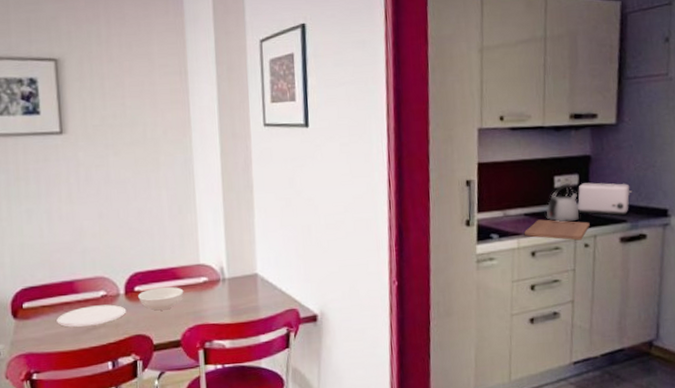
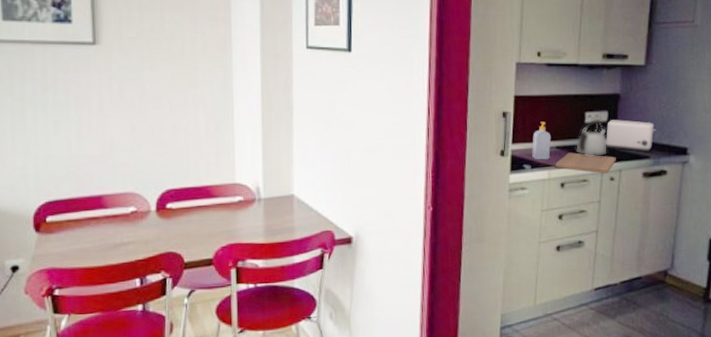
plate: present [56,304,127,328] -> none [82,221,157,244]
bowl: present [138,286,184,311] -> none [170,204,218,229]
soap bottle: none [499,188,519,229] -> present [532,121,552,160]

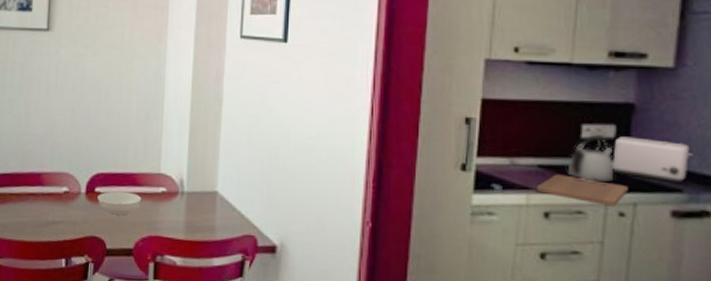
bowl: none [170,204,218,229] -> present [97,191,142,216]
soap bottle: present [532,121,552,160] -> none [504,132,532,181]

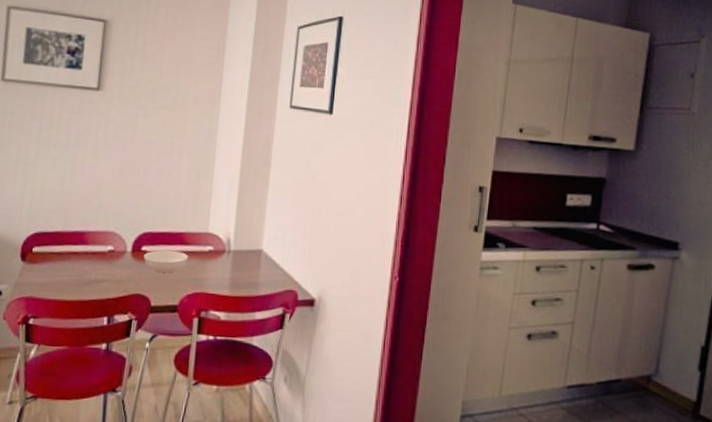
cutting board: present [535,174,628,207] -> none [530,235,598,262]
kettle: present [567,134,615,182] -> none [555,202,589,241]
toaster: present [612,136,694,184] -> none [588,205,645,243]

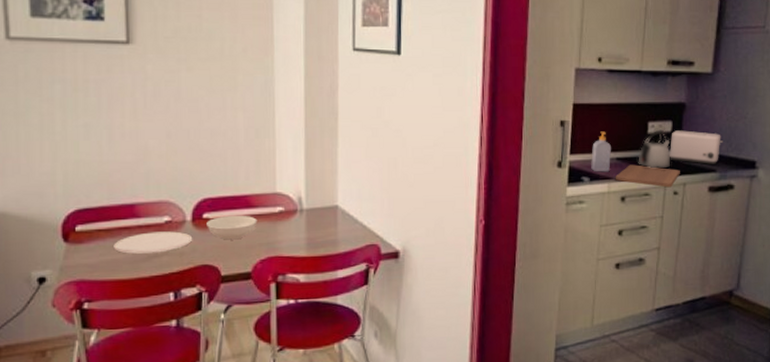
plate: none [62,259,131,280] -> present [113,231,193,255]
soap bottle: none [507,199,529,241] -> present [591,131,612,172]
cutting board: none [530,235,598,262] -> present [615,164,680,188]
kettle: none [555,202,589,241] -> present [638,129,671,169]
toaster: none [588,205,645,243] -> present [670,130,724,165]

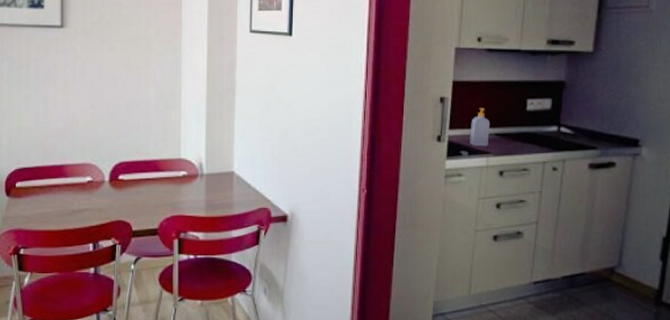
plate: present [113,231,193,255] -> none [45,190,110,210]
bowl: present [207,215,257,240] -> none [121,177,164,199]
cutting board: present [615,164,680,188] -> none [493,140,560,163]
kettle: present [638,129,671,169] -> none [516,107,550,145]
toaster: present [670,130,724,165] -> none [549,108,605,143]

